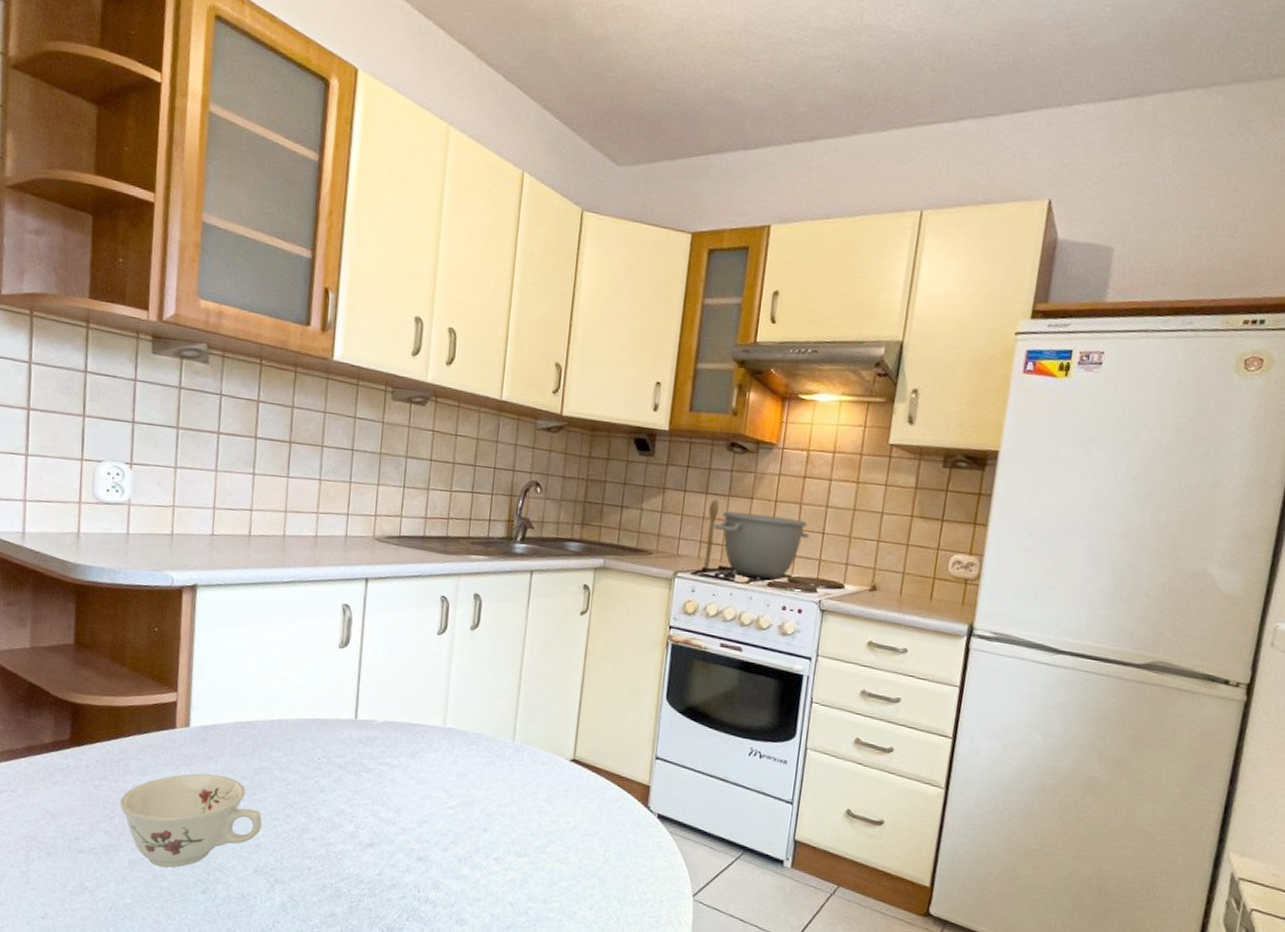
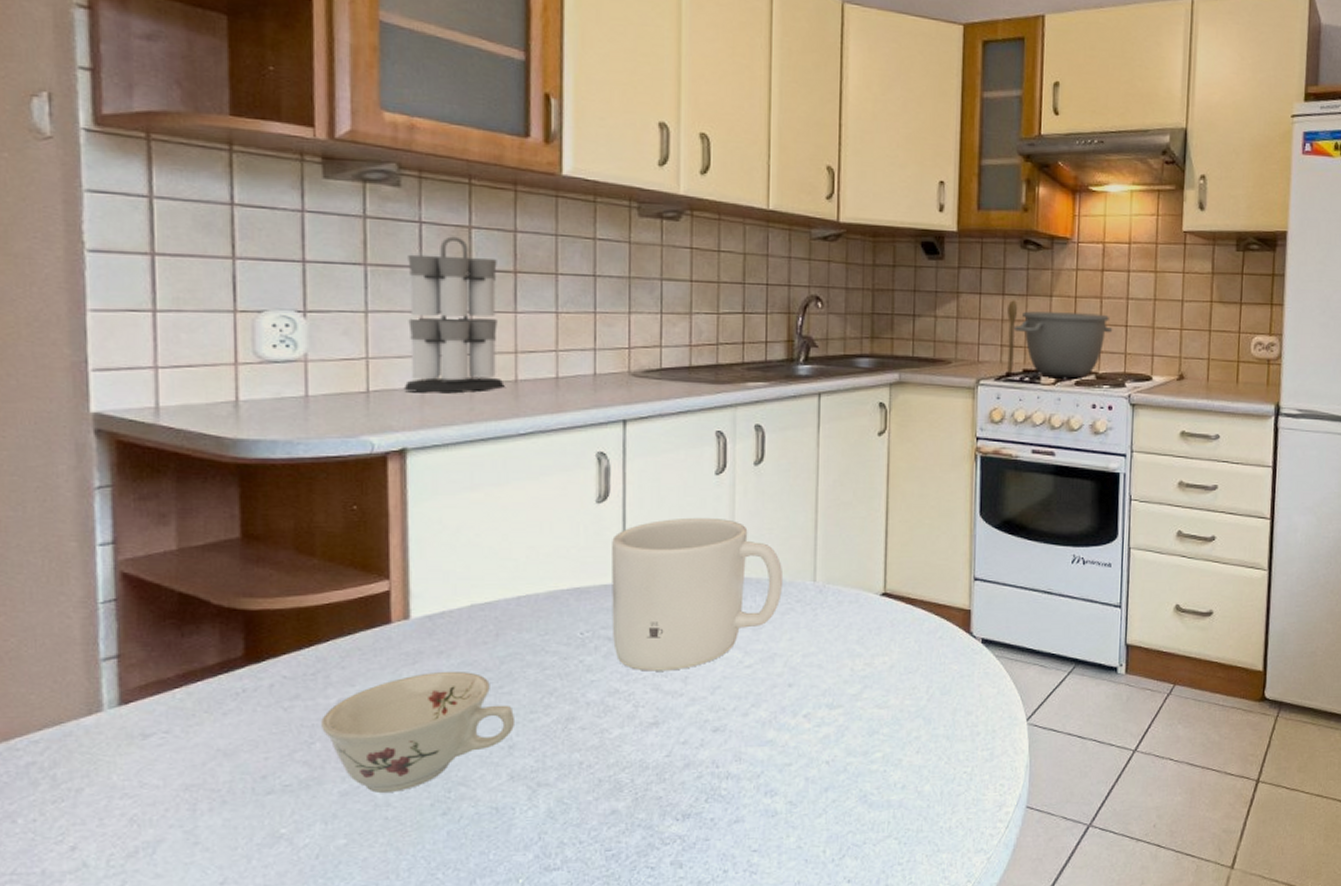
spice rack: none [198,408,277,543] -> present [404,236,505,394]
mug: none [343,669,488,802] -> present [612,517,784,671]

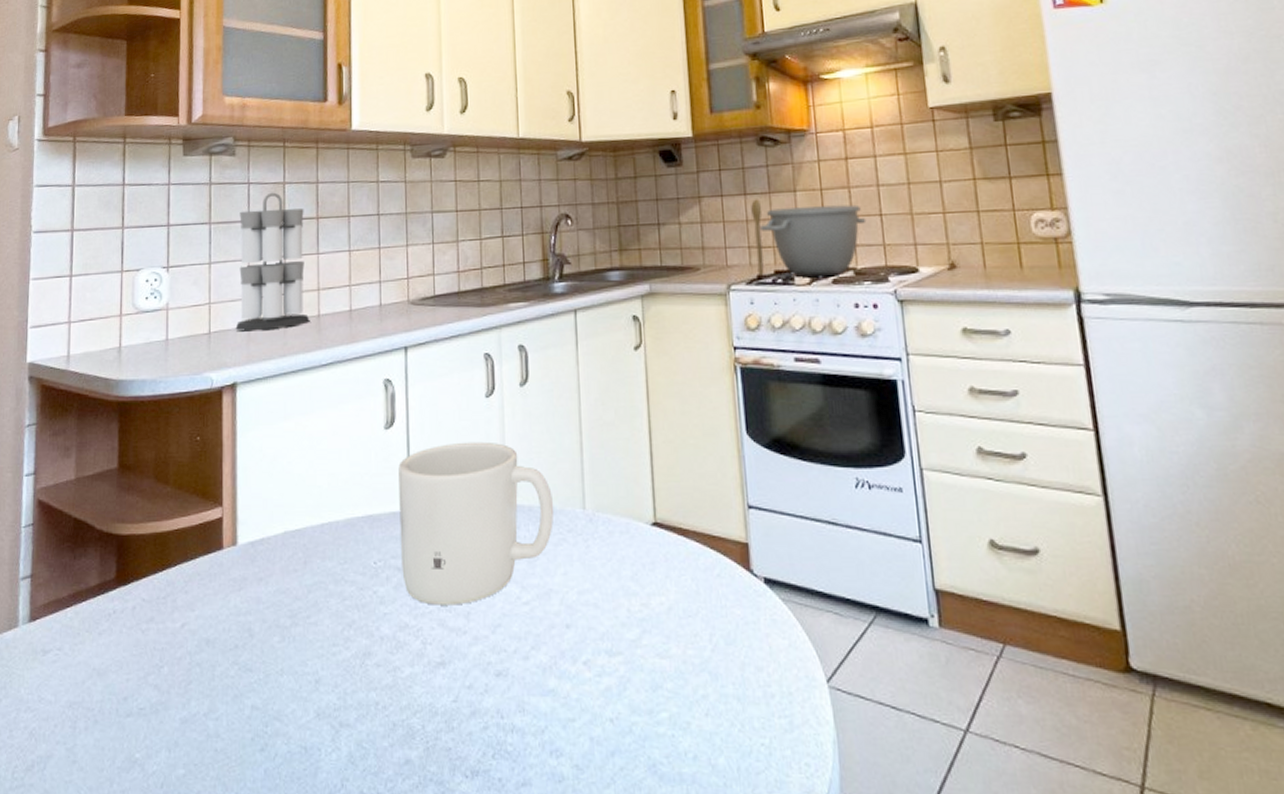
teacup: present [321,670,516,793] -> none [169,598,321,723]

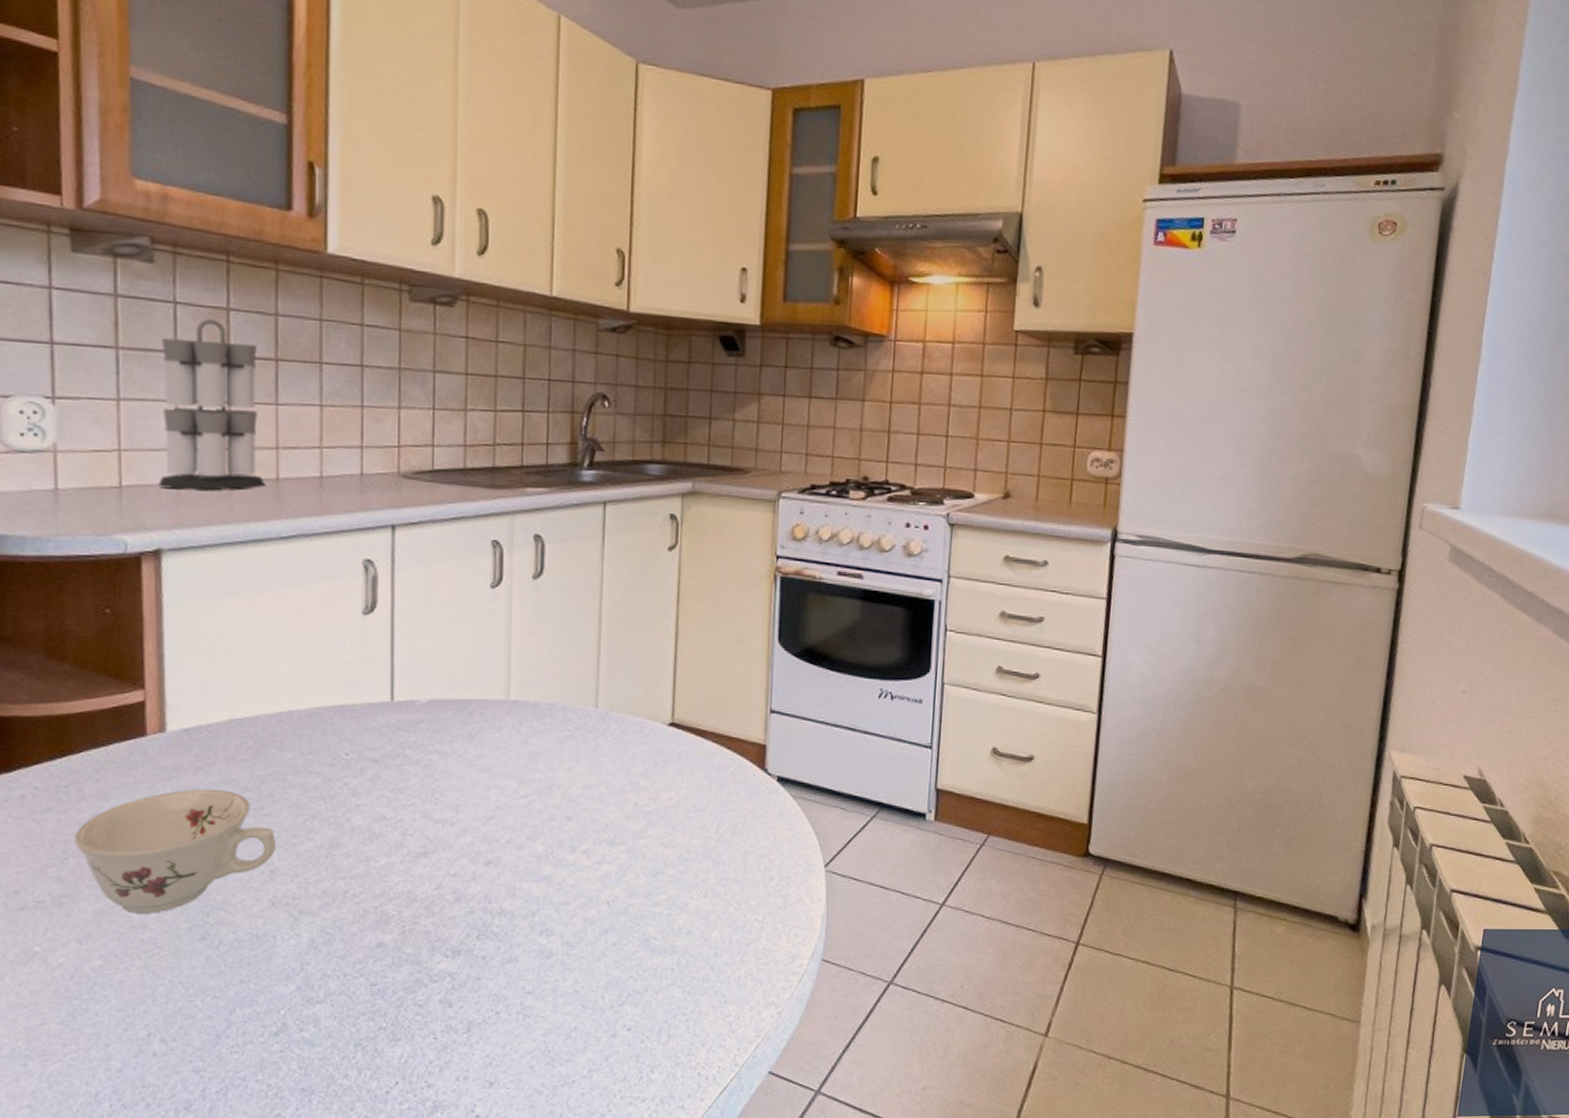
teacup: none [169,598,321,723] -> present [75,788,277,914]
mug: present [398,441,555,606] -> none [378,633,563,798]
cooking pot: present [751,199,867,278] -> none [812,404,932,494]

